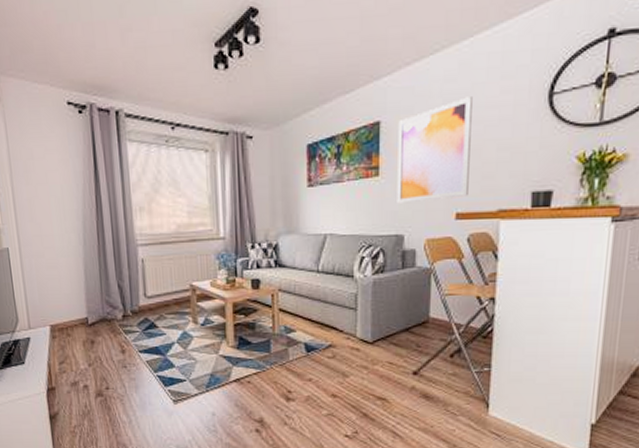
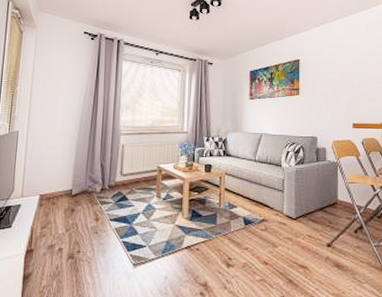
wall art: present [397,97,473,204] -> none [312,48,360,115]

